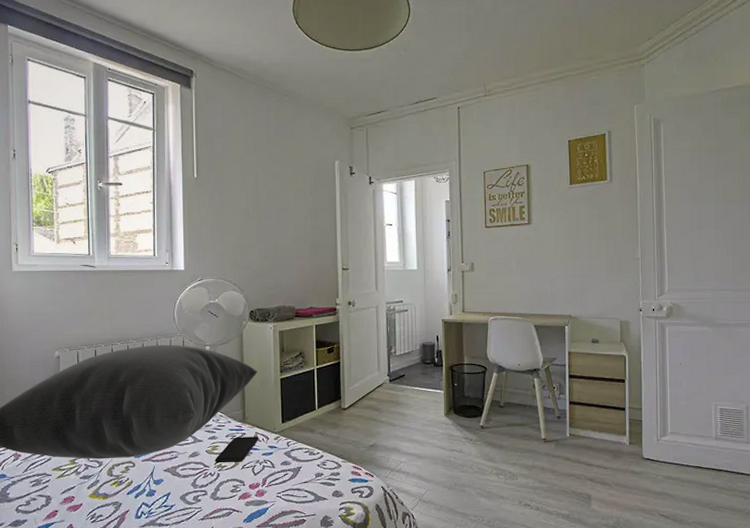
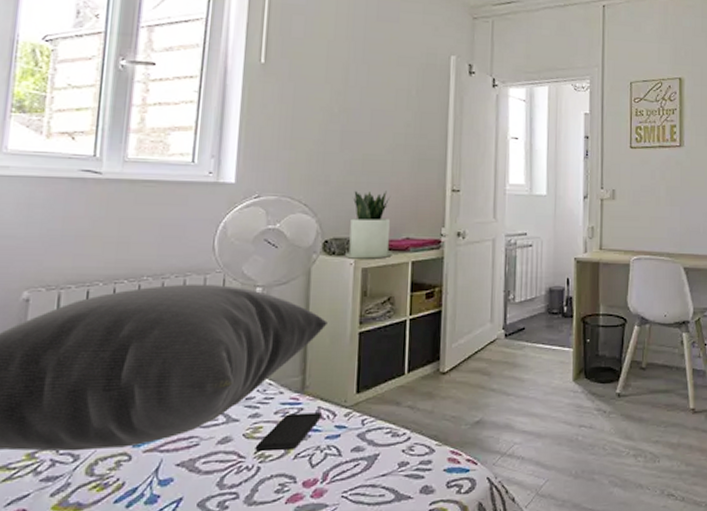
planter: none [265,271,302,324] -> present [344,191,394,259]

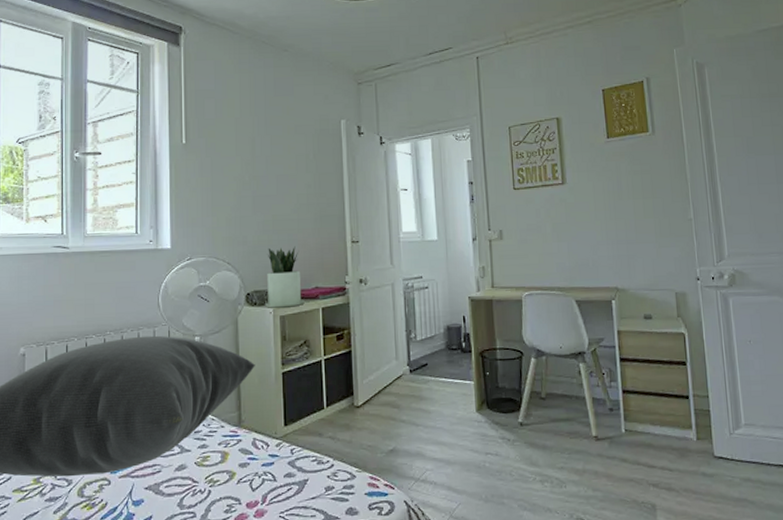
mobile phone: present [255,412,322,452] -> none [205,443,257,478]

